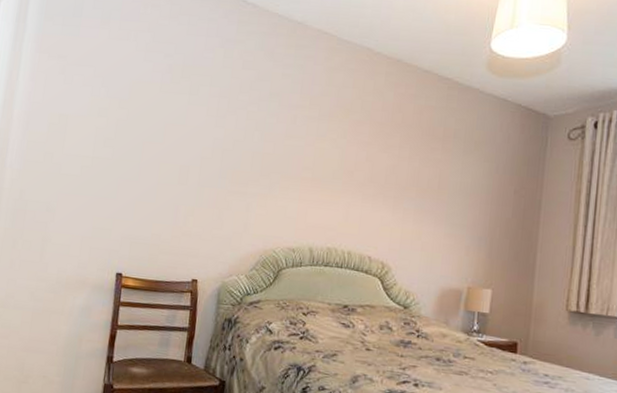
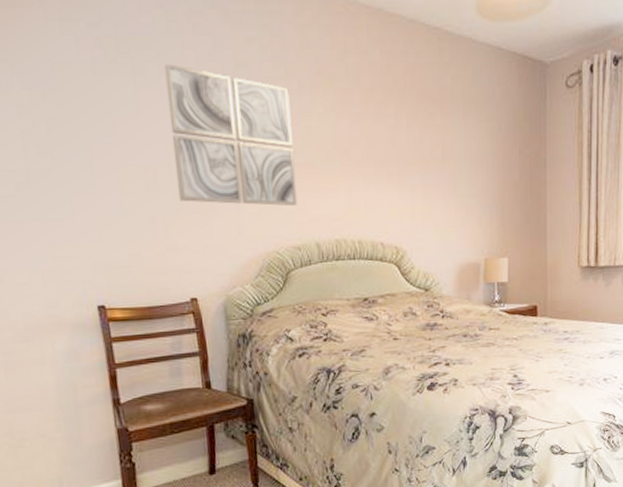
wall art: none [201,89,310,214] -> present [164,64,298,207]

